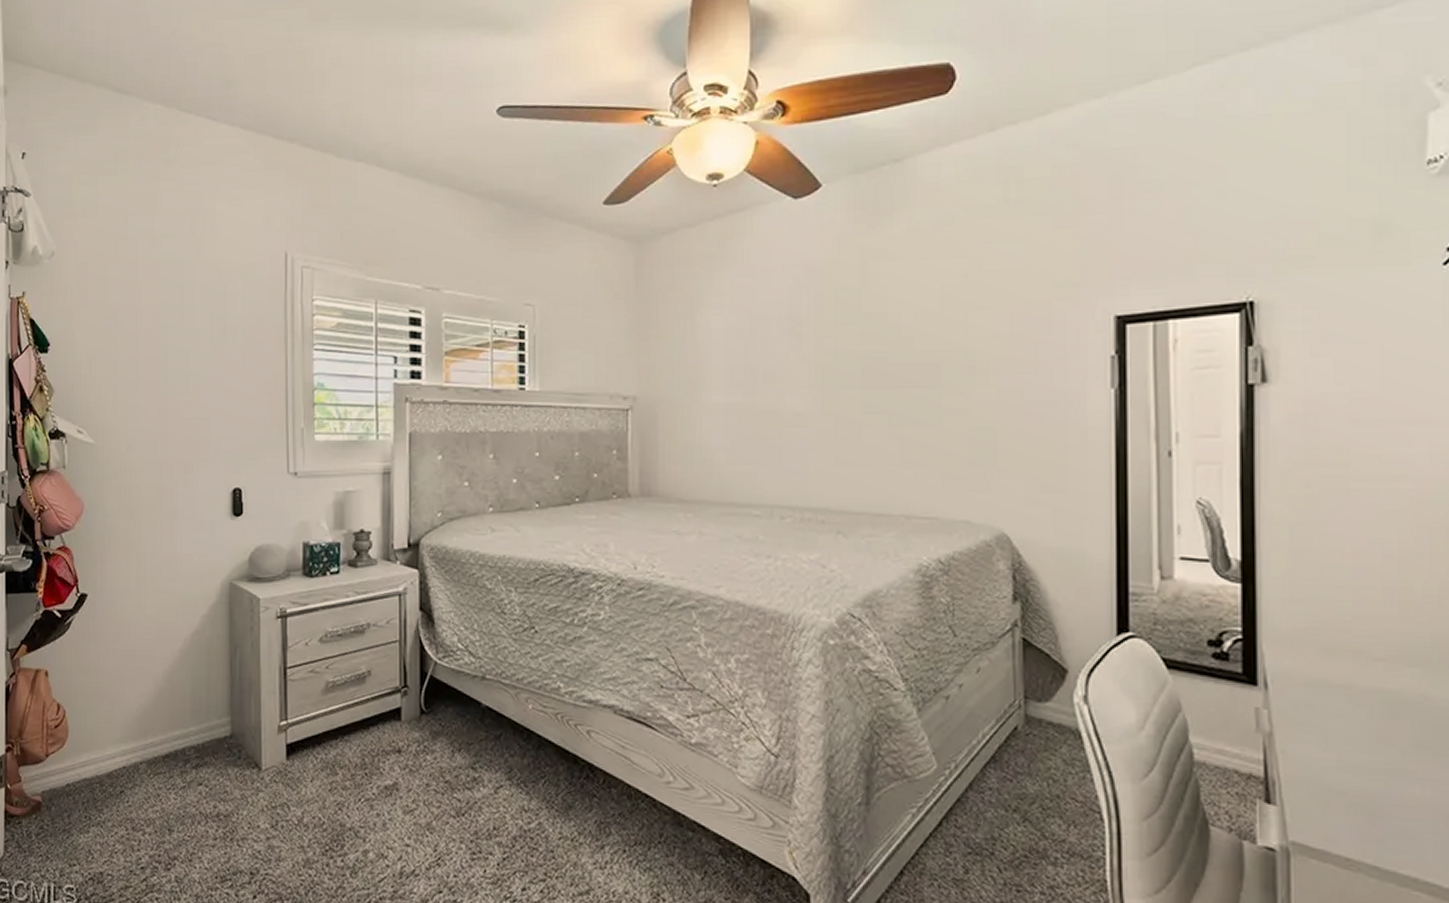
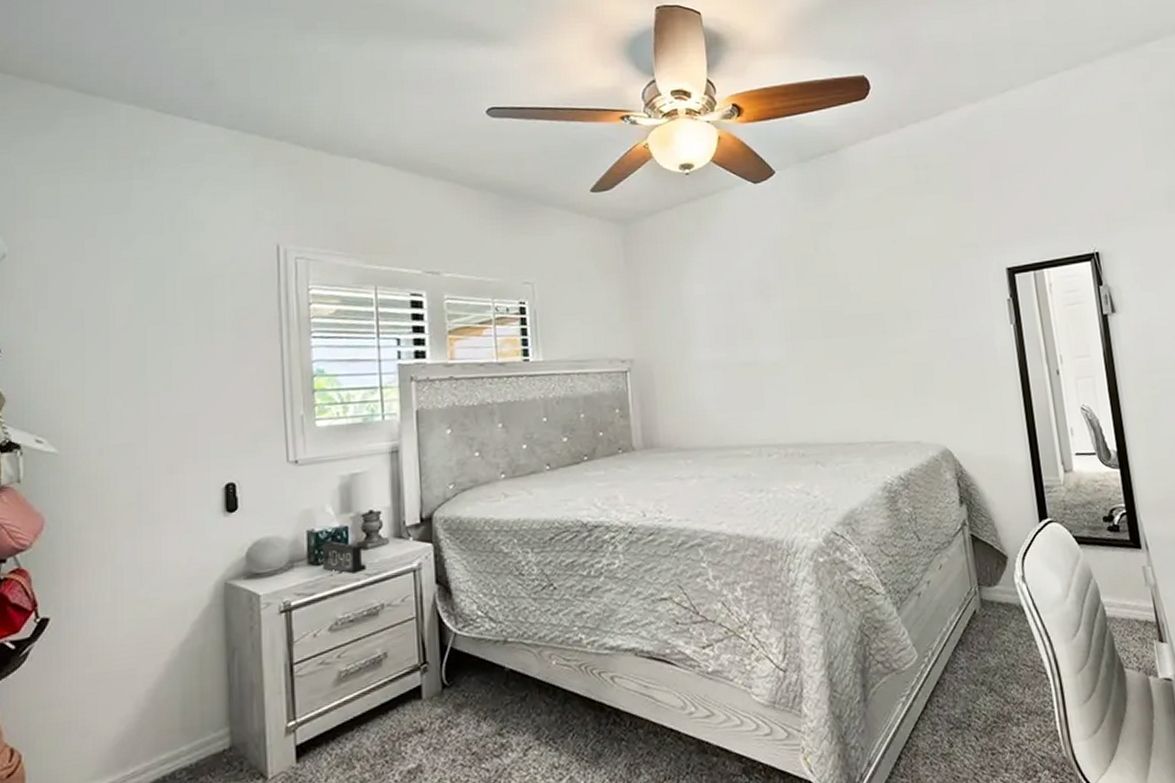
alarm clock: none [315,556,355,590] -> present [322,541,366,574]

